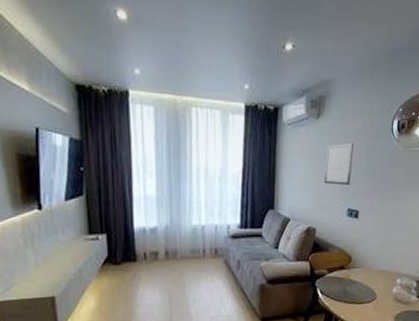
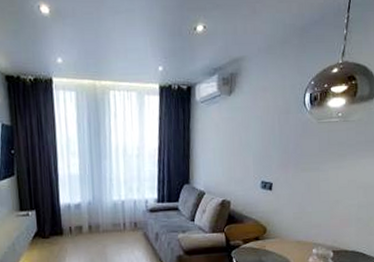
wall art: present [324,142,353,186] -> none [237,117,266,159]

